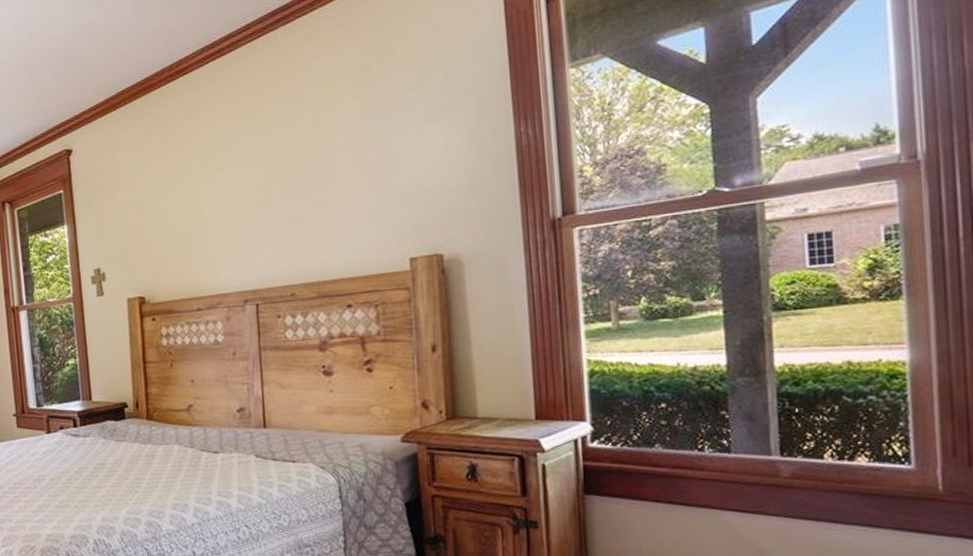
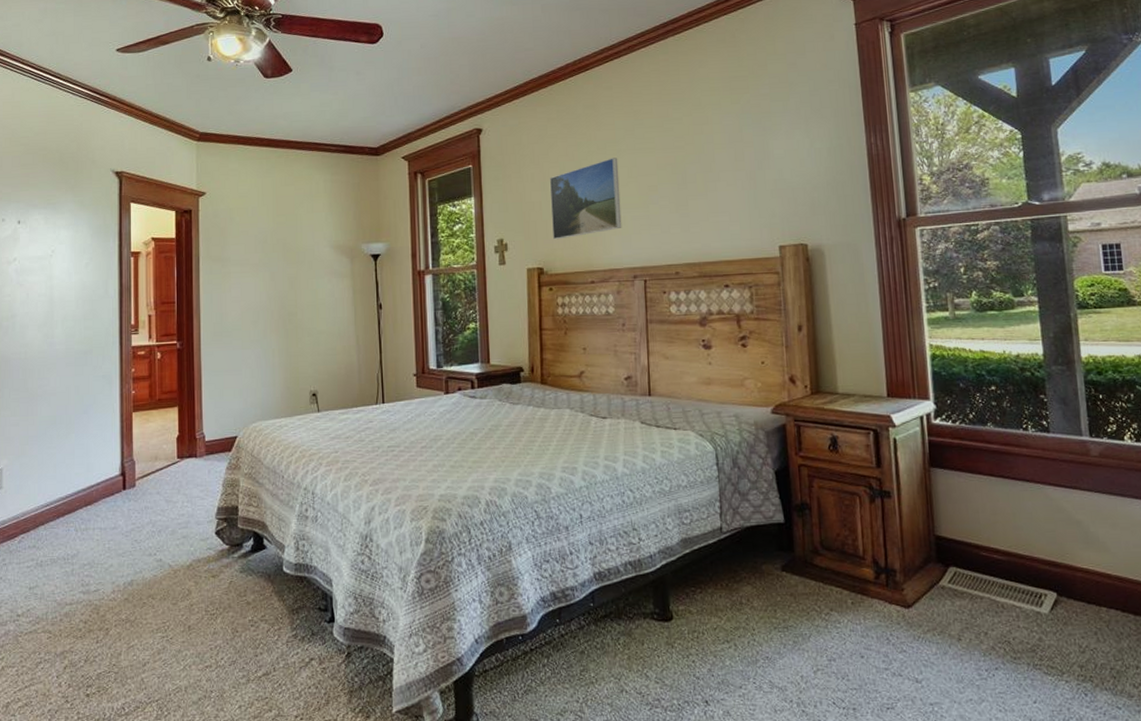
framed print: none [148,171,230,266] -> present [550,157,622,240]

